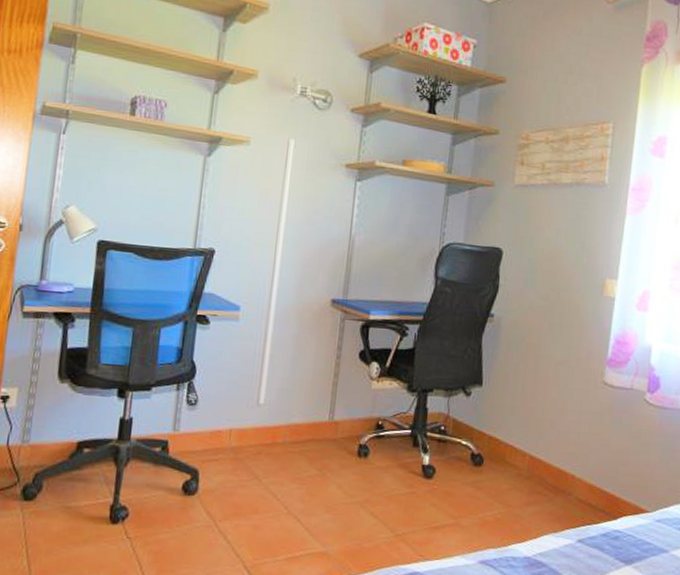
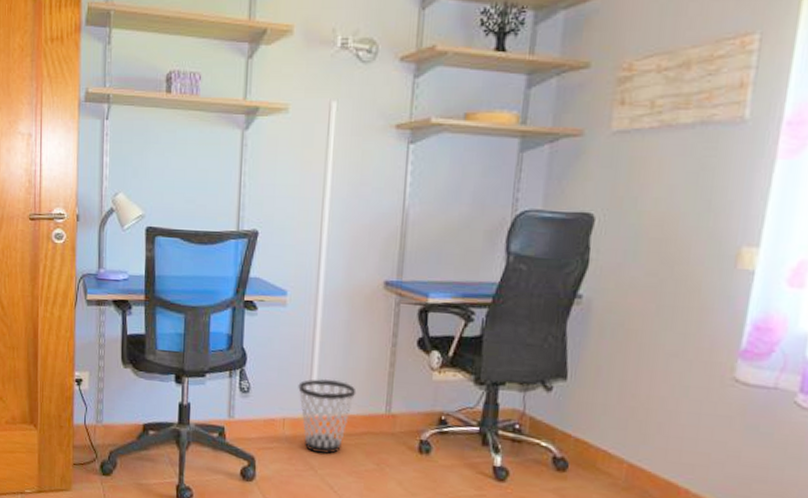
wastebasket: none [246,389,302,463] -> present [298,378,356,455]

